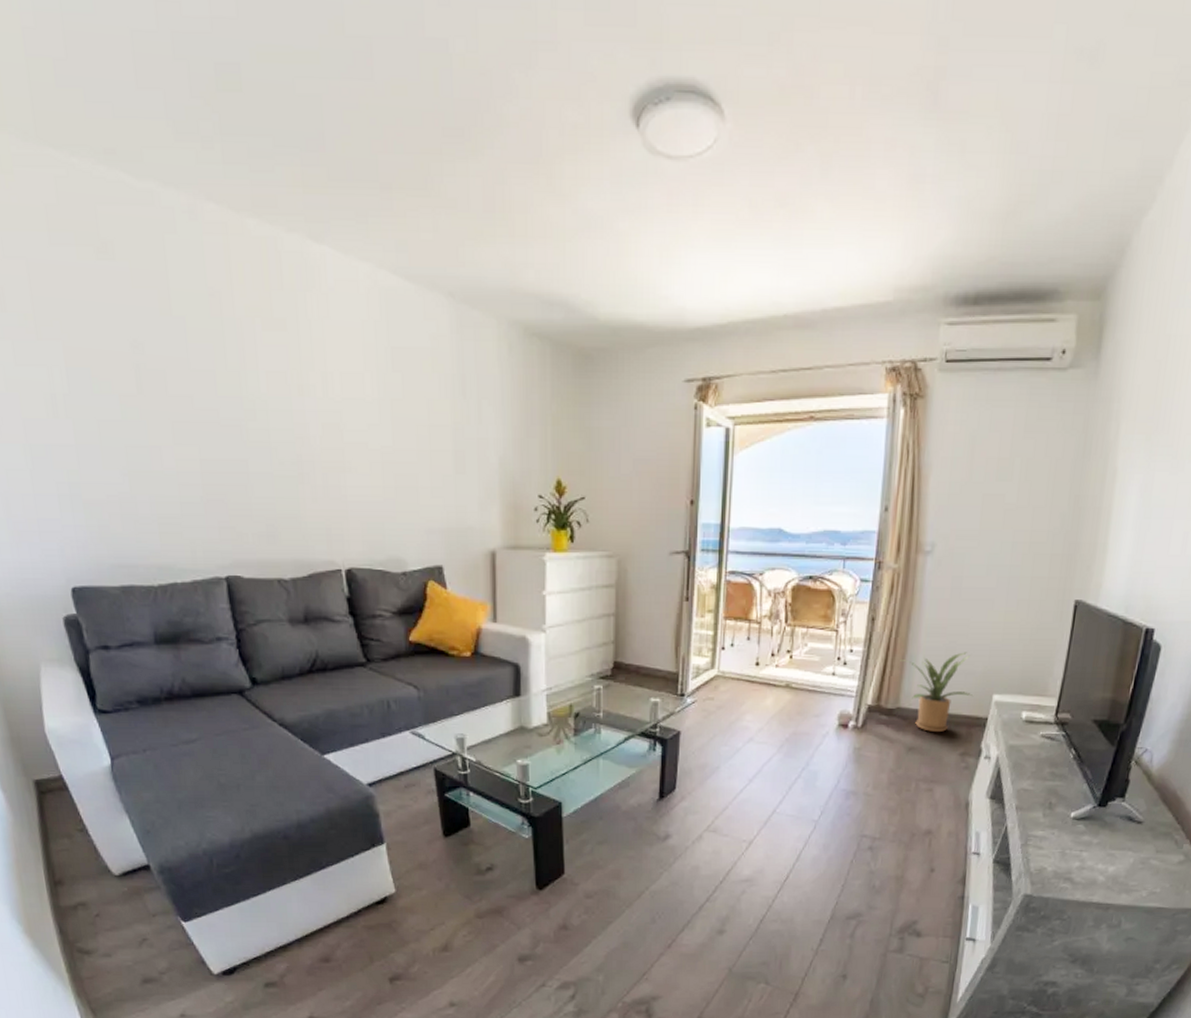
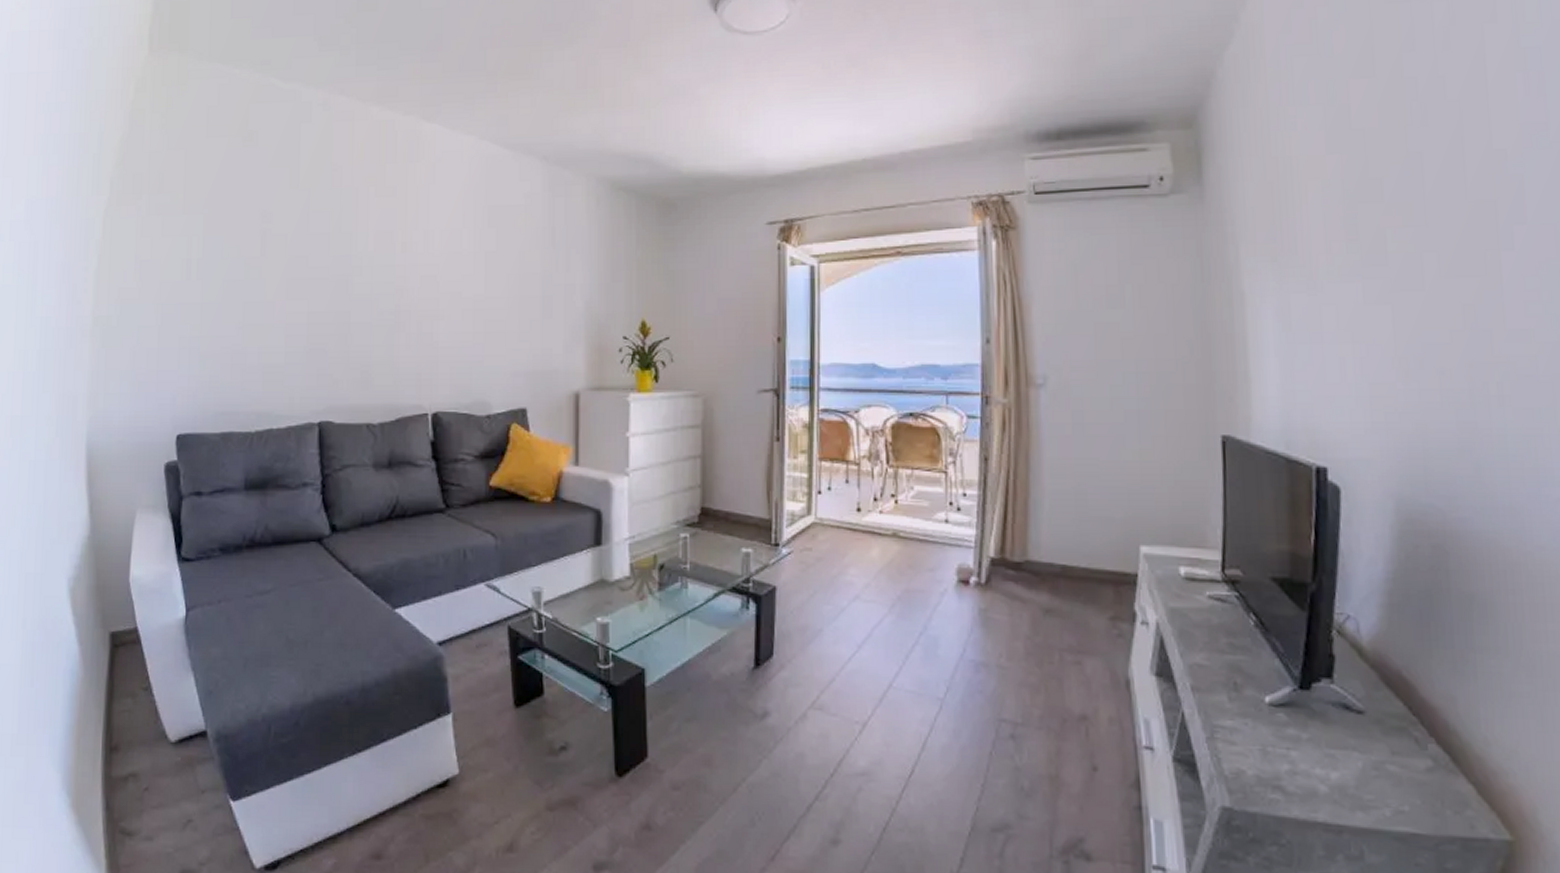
house plant: present [901,652,973,732] -> none [1024,496,1115,590]

